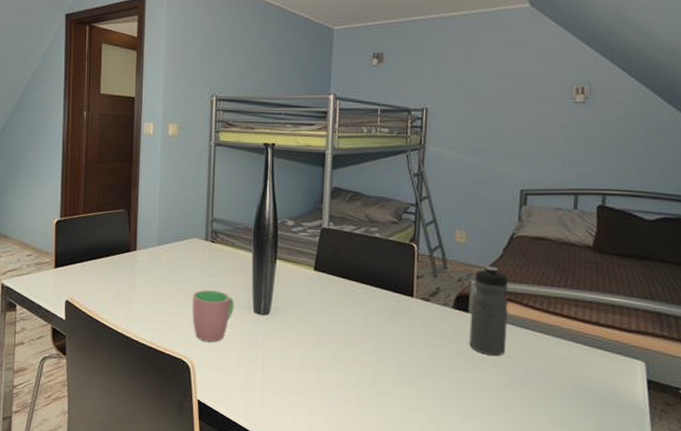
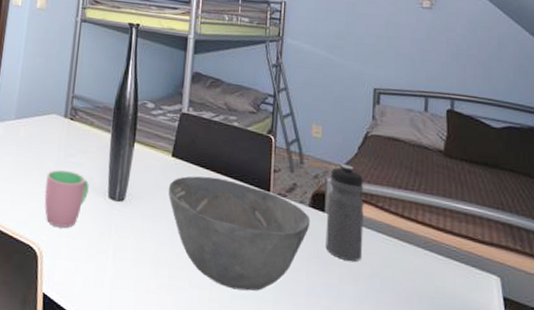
bowl: none [311,286,454,388] -> present [168,176,311,291]

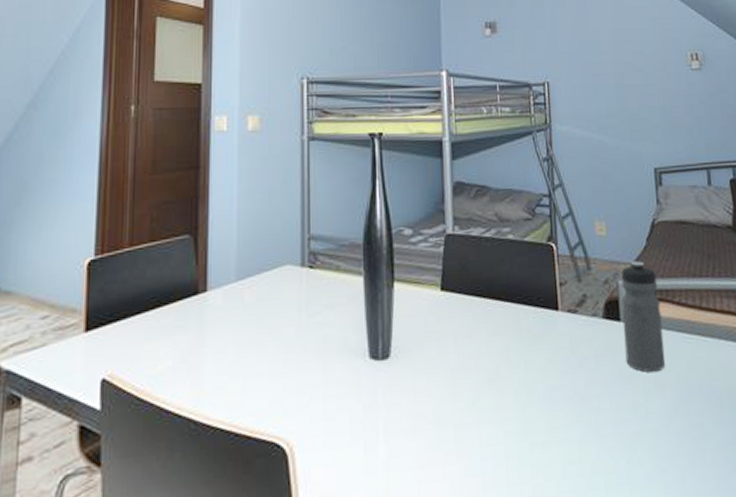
cup: present [44,170,89,228] -> none [287,334,343,410]
bowl: present [168,176,311,291] -> none [441,305,607,437]

